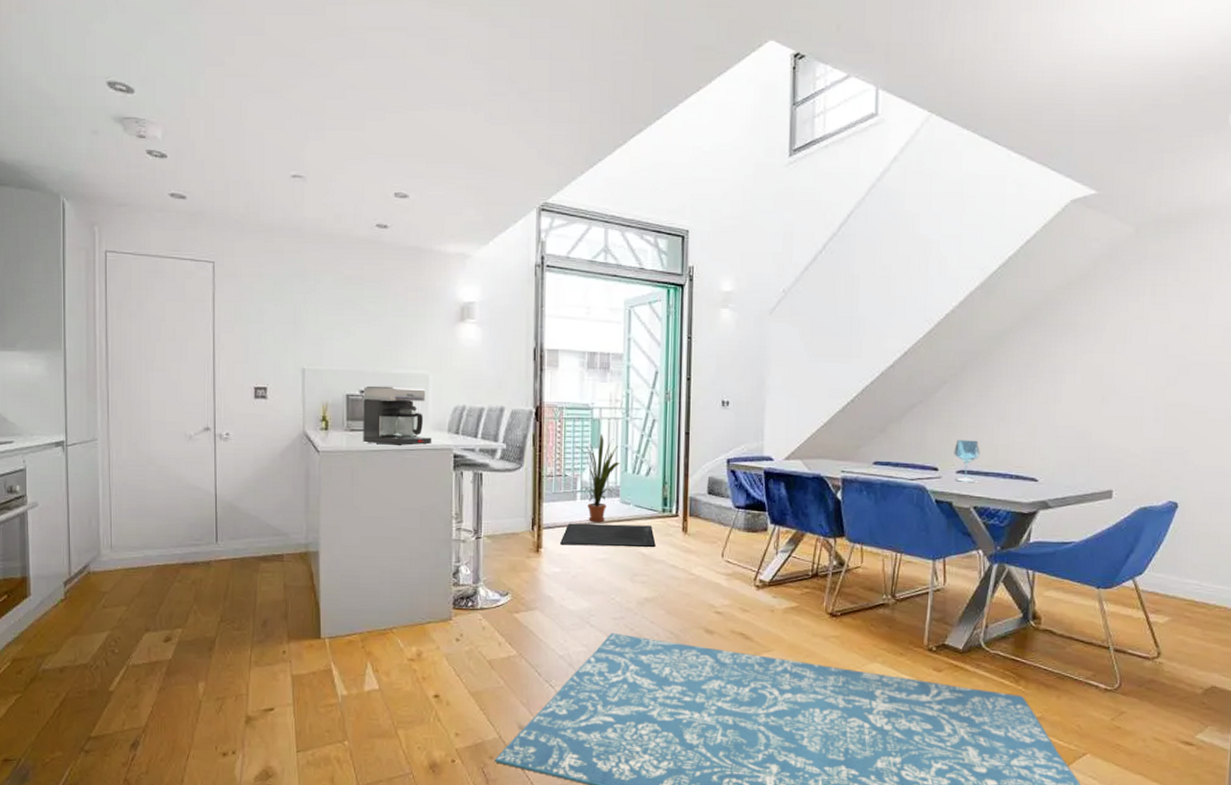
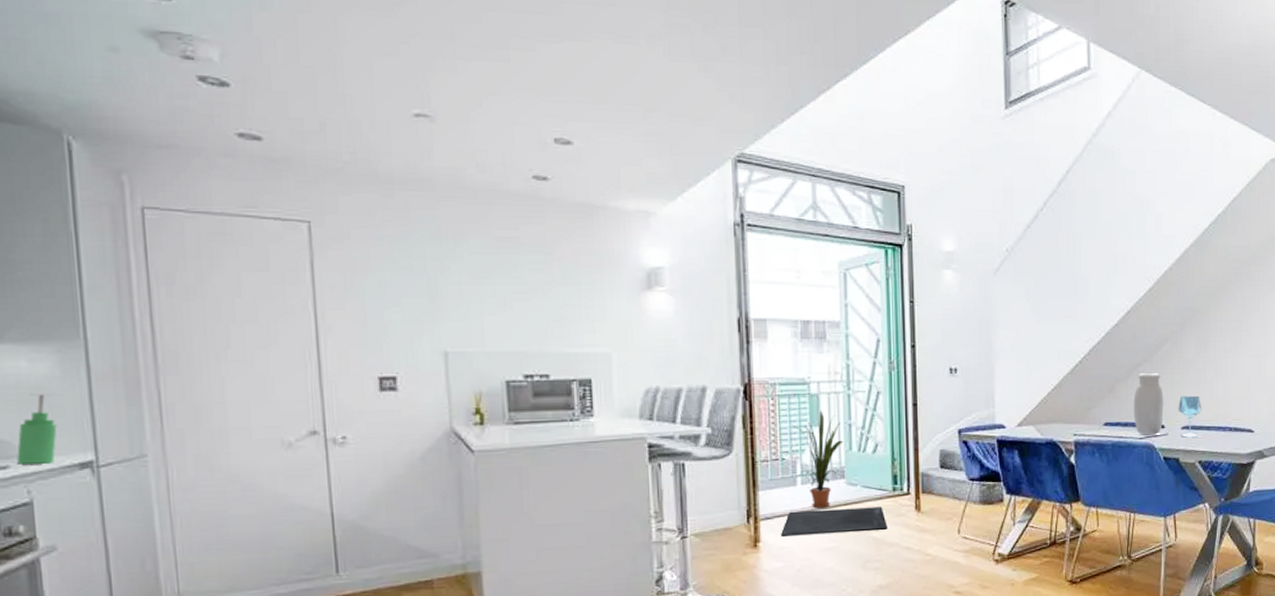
soap dispenser: none [19,388,44,441] -> present [17,392,57,464]
coffee maker: present [363,385,432,446] -> none [528,368,621,439]
vase: none [905,414,939,478] -> present [1133,372,1164,436]

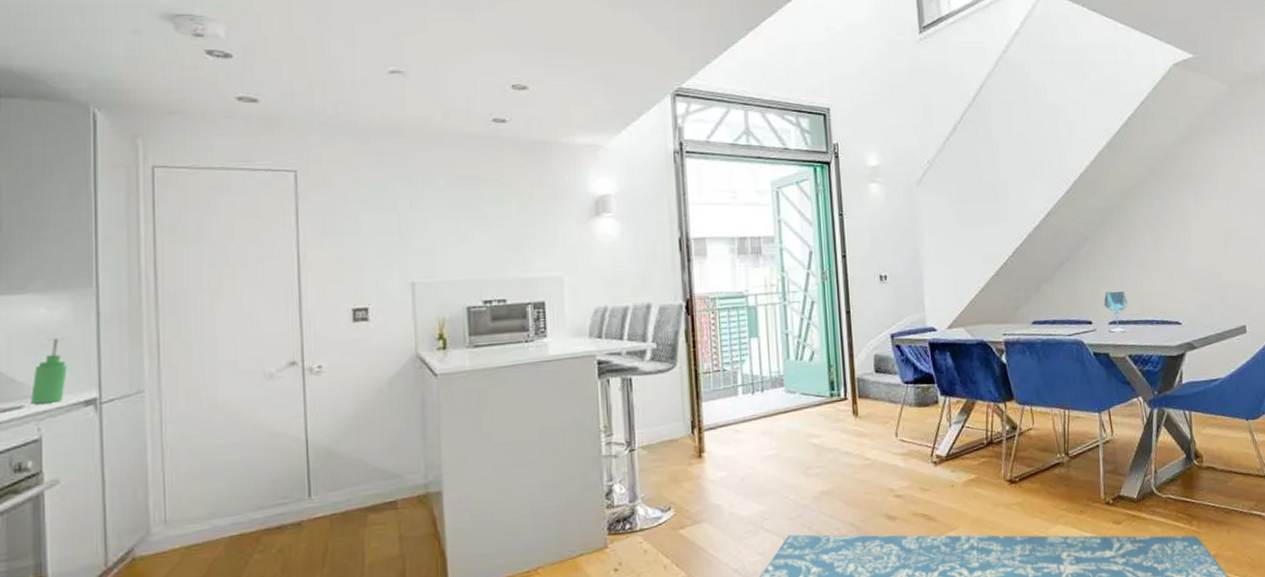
door mat: present [781,506,888,537] -> none [724,413,827,446]
house plant: present [792,410,844,509] -> none [732,321,782,417]
vase: present [1133,372,1164,436] -> none [1059,270,1090,333]

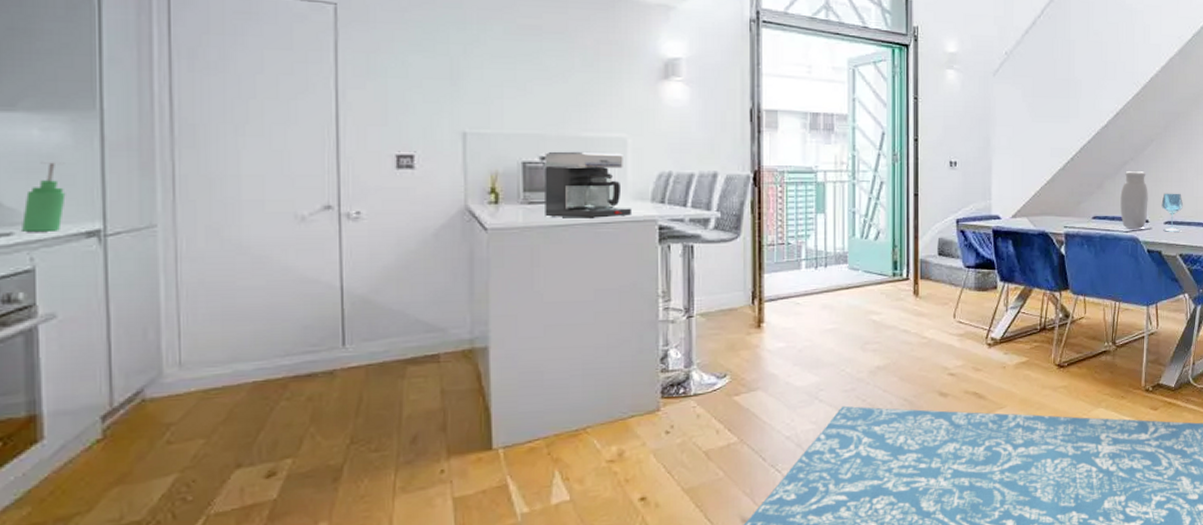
coffee maker: none [487,291,572,359] -> present [545,151,633,220]
vase: none [1059,270,1090,333] -> present [1120,170,1148,230]

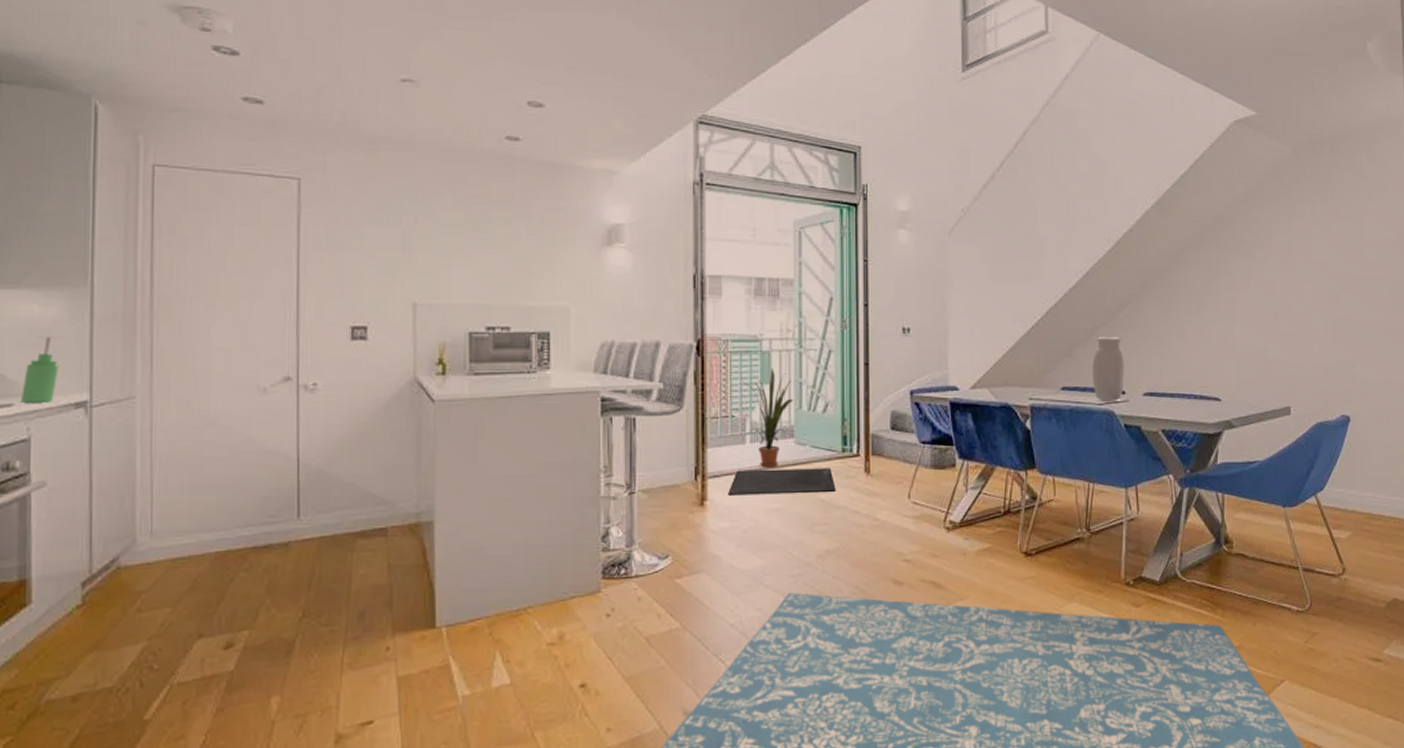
coffee maker: present [545,151,633,220] -> none [490,321,575,391]
door mat: none [784,291,887,318] -> present [728,468,836,496]
house plant: none [798,198,847,292] -> present [743,367,794,468]
wine glass: present [1161,193,1184,232] -> none [1139,361,1166,405]

